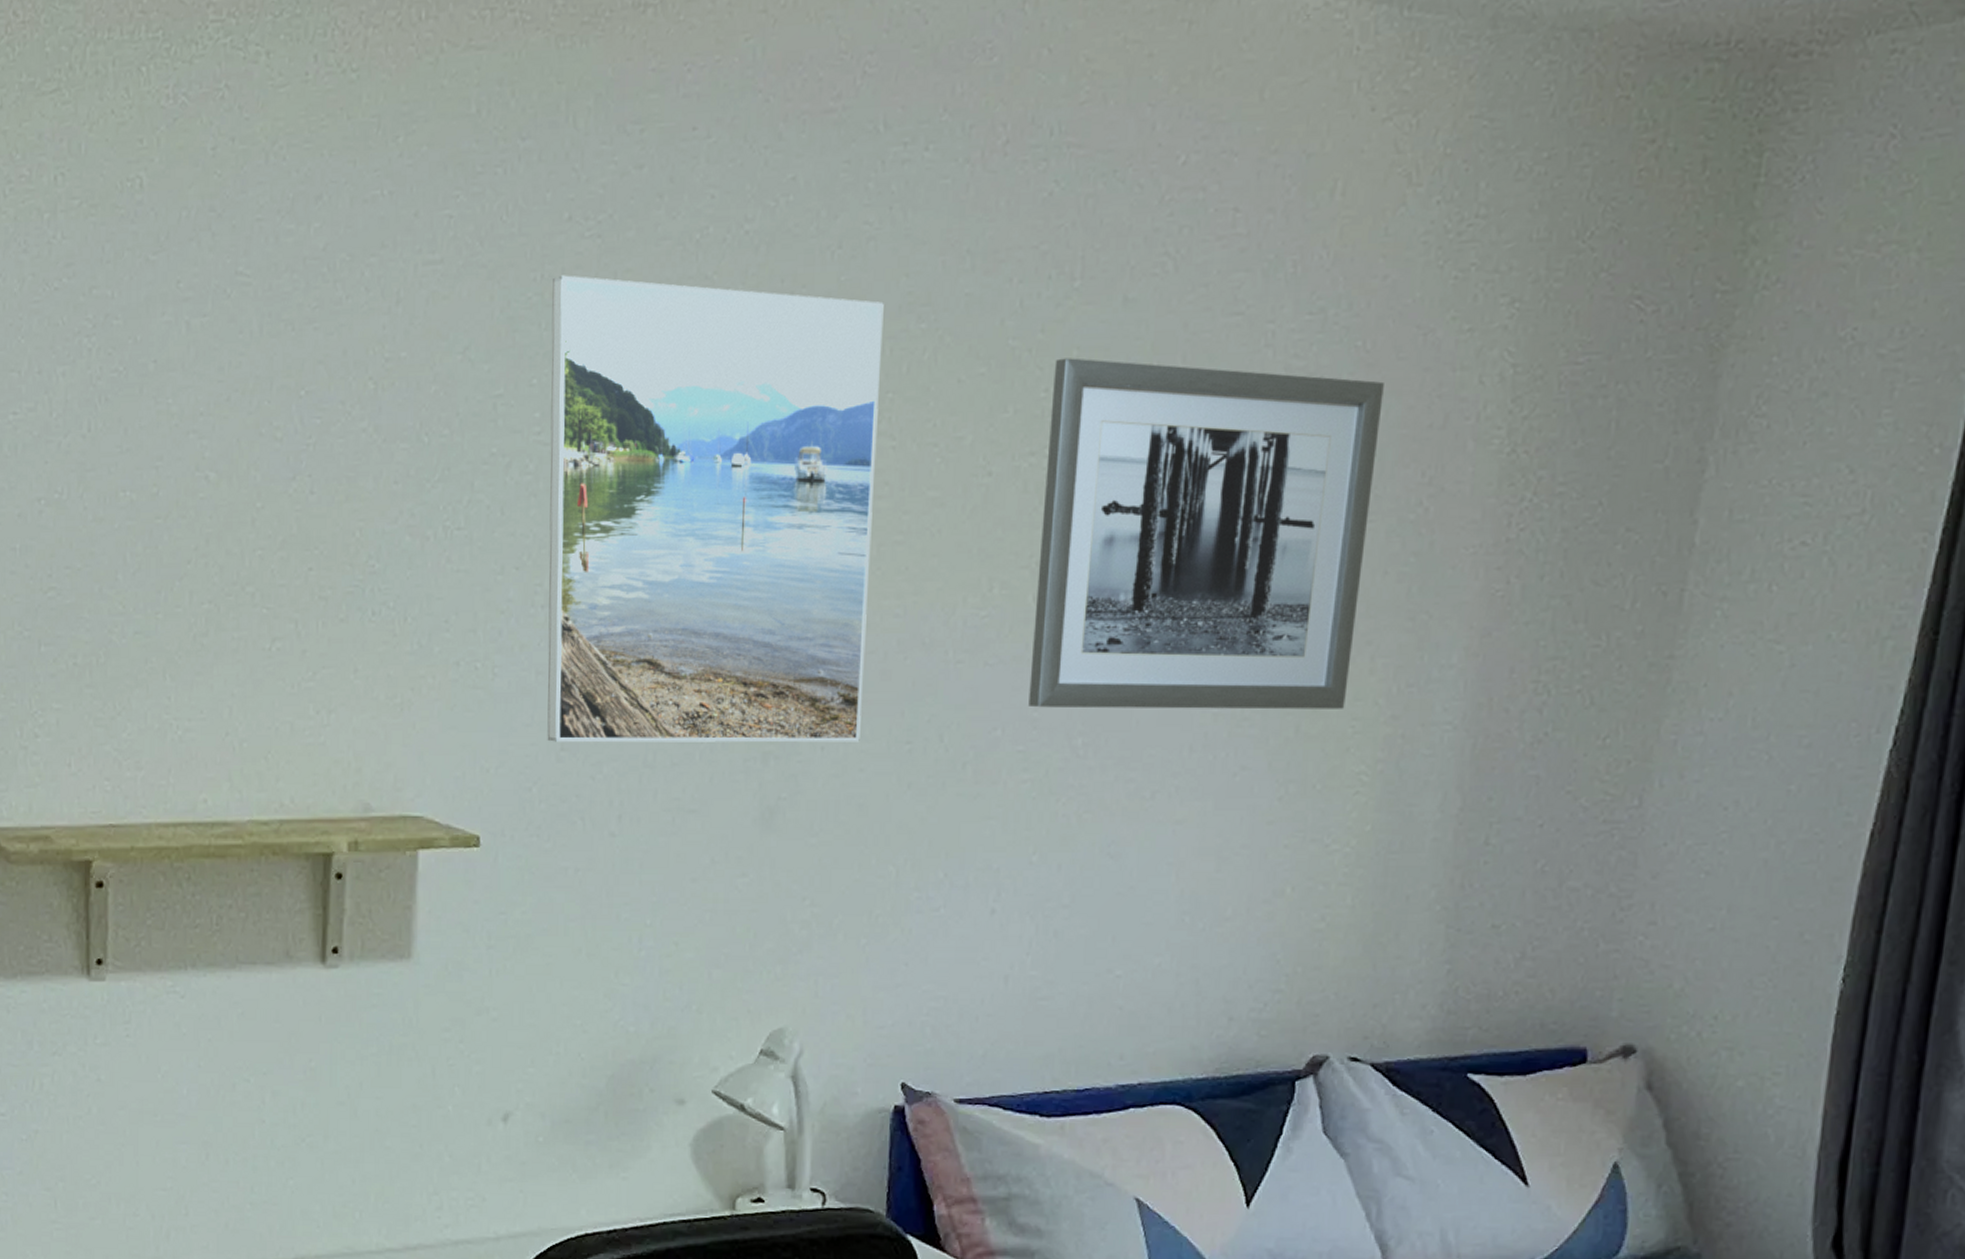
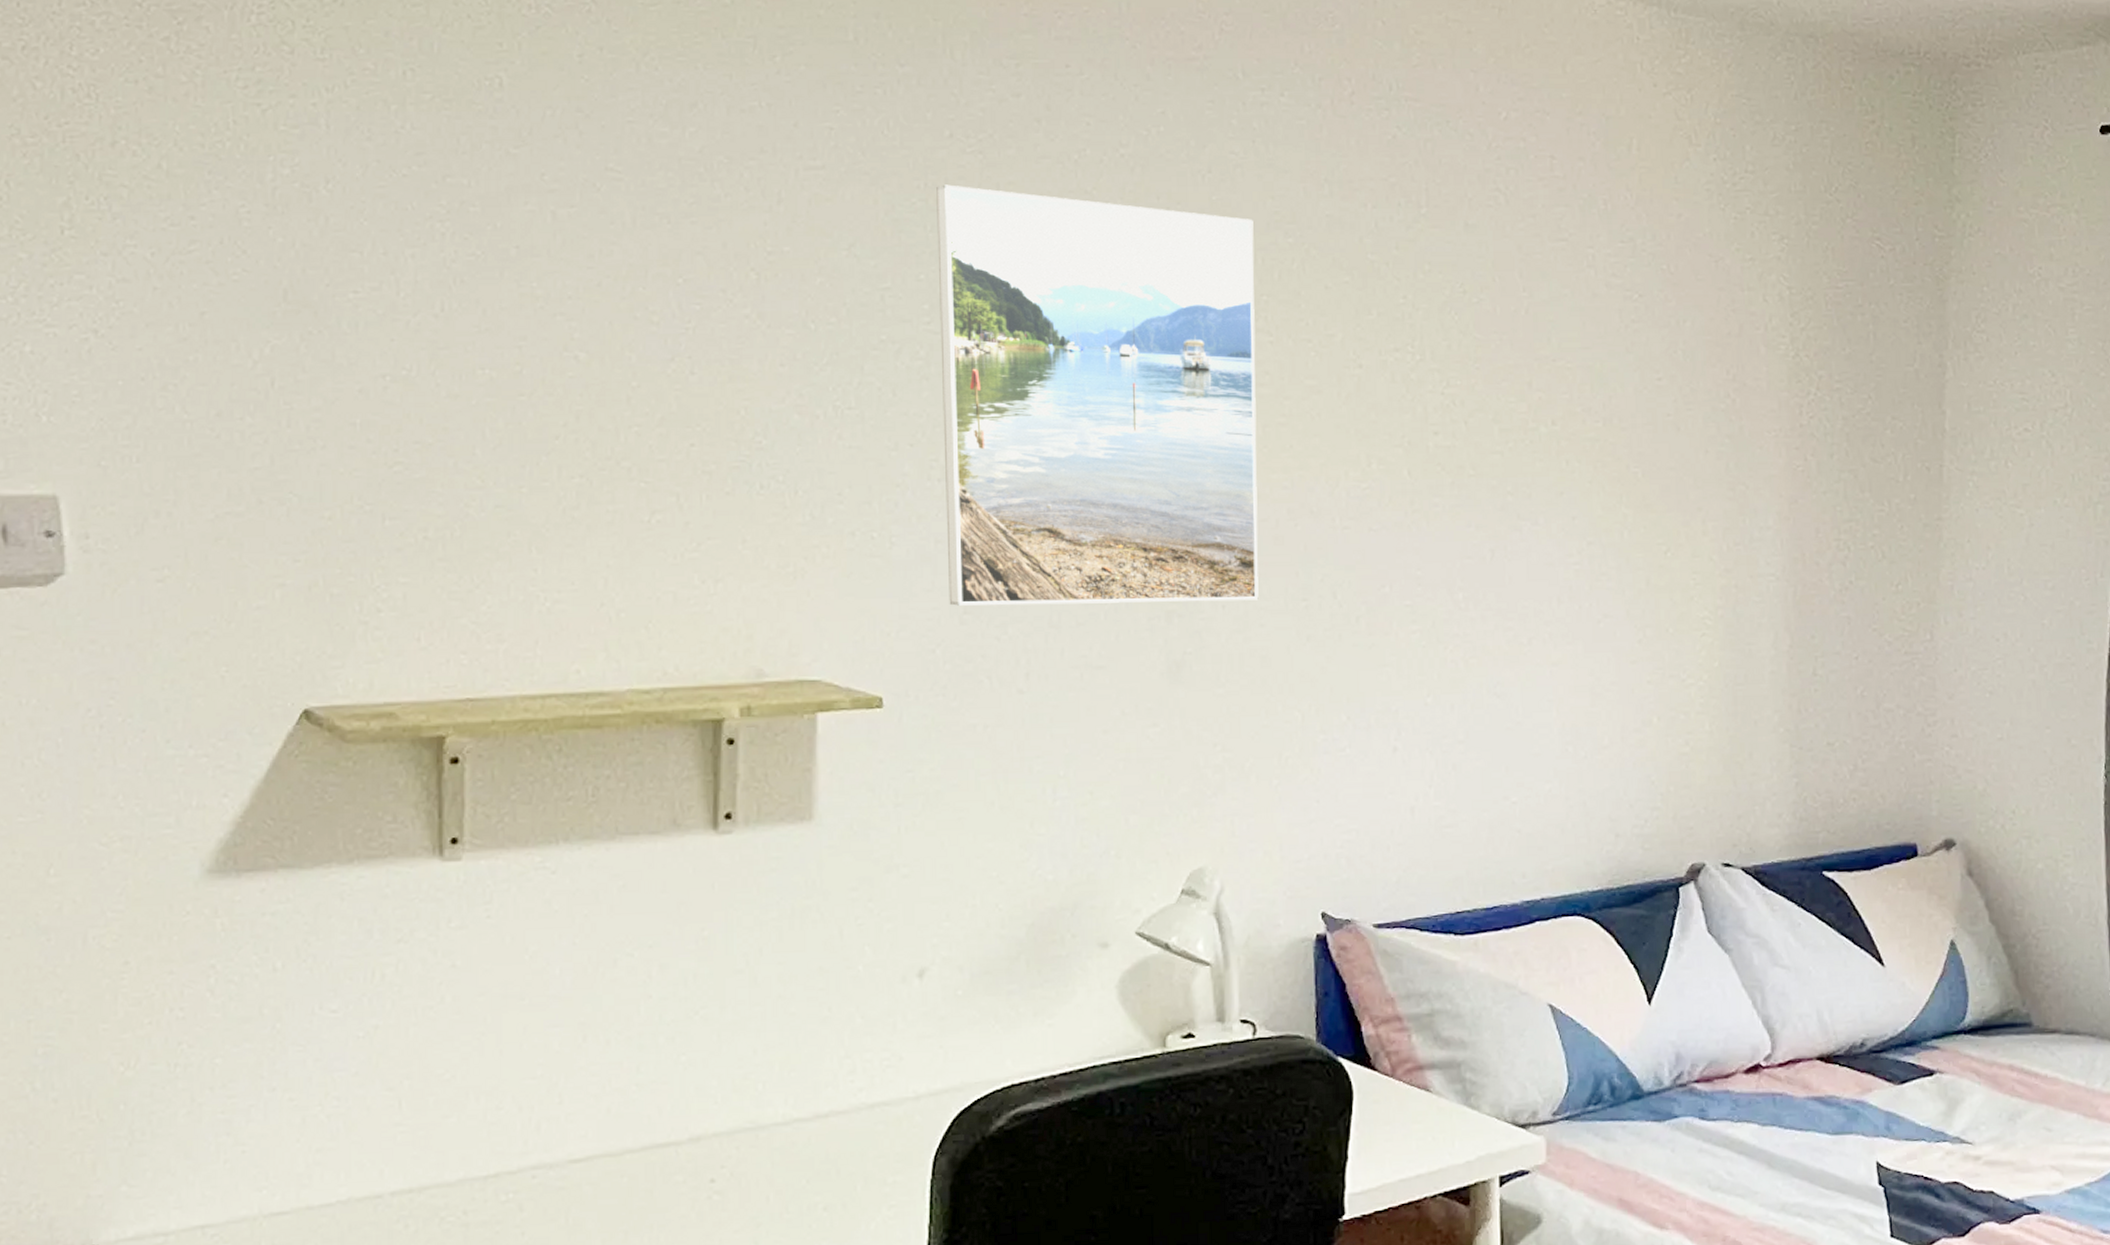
wall art: present [1028,358,1384,710] -> none [1410,271,1689,567]

